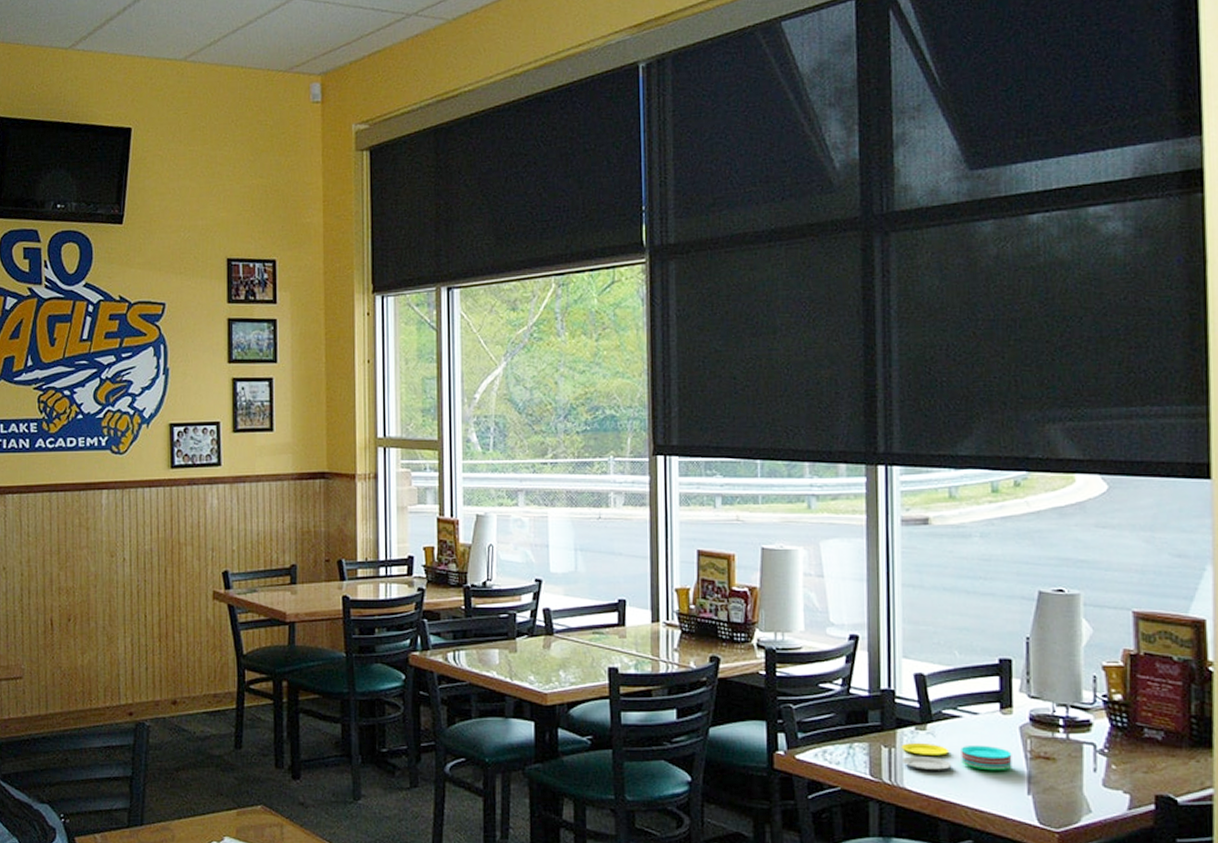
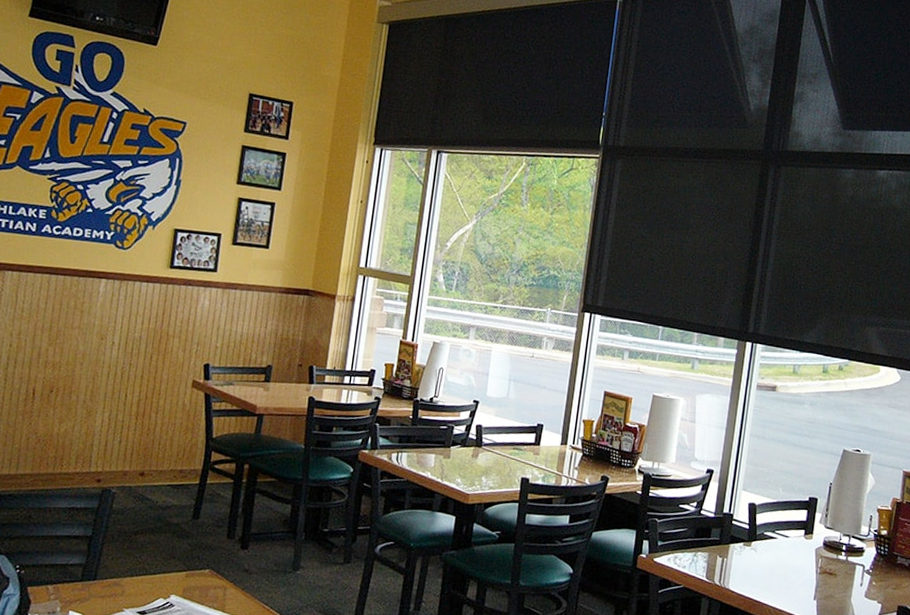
plate: present [901,742,1012,771] -> none [730,555,808,581]

